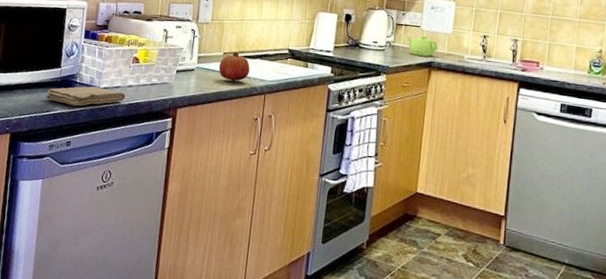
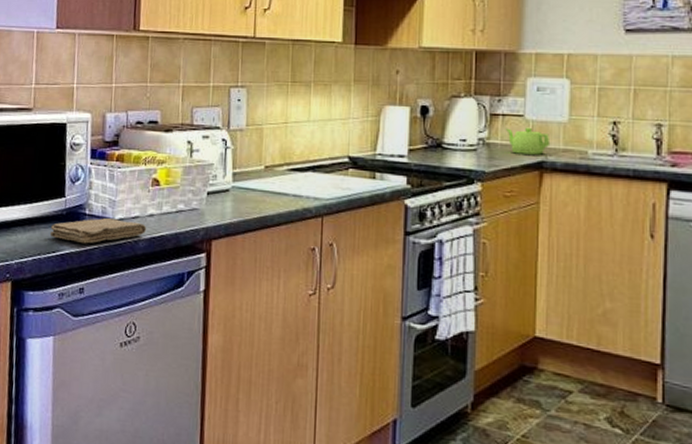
fruit: present [218,51,250,82] -> none [260,164,300,203]

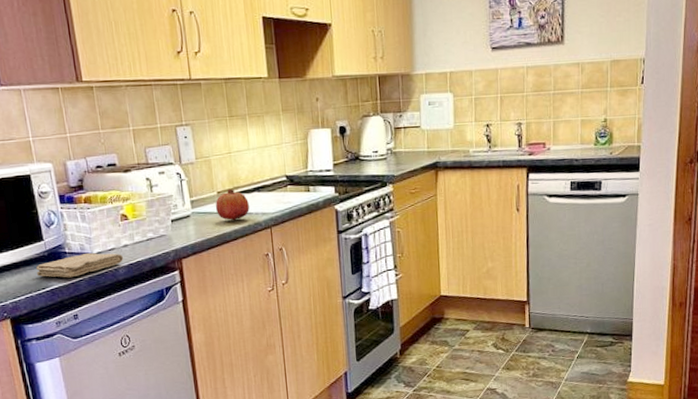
fruit: none [260,164,300,203] -> present [215,188,249,221]
teapot: present [505,127,551,155] -> none [407,135,442,158]

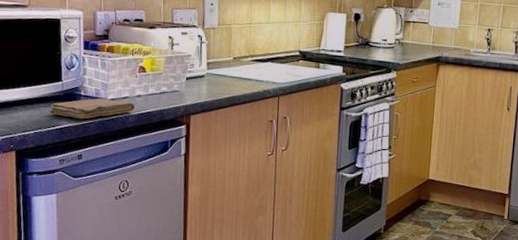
fruit: present [215,188,249,221] -> none [229,56,261,86]

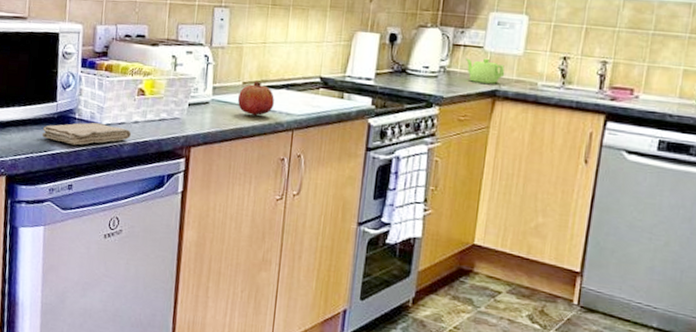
fruit: none [229,56,261,86] -> present [237,80,274,117]
teapot: none [414,31,446,52] -> present [465,58,505,84]

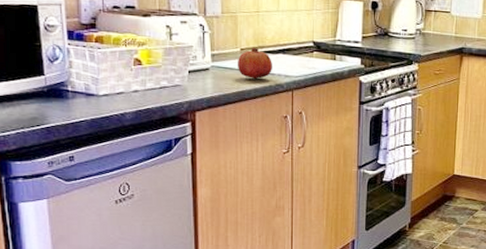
washcloth: present [41,123,132,146] -> none [31,94,133,118]
teapot: present [465,58,505,84] -> none [436,21,469,43]

